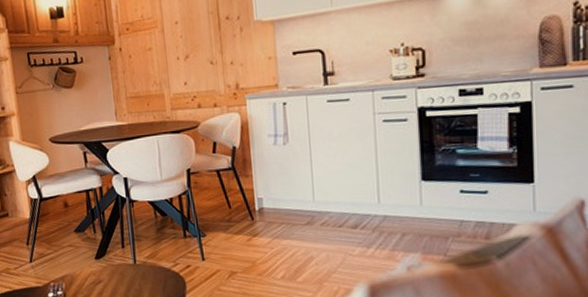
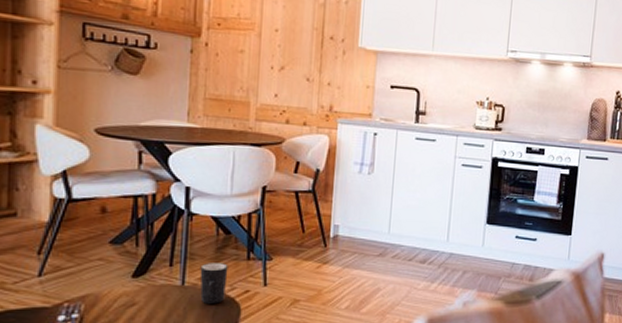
mug: none [146,242,171,279] -> present [199,263,228,304]

